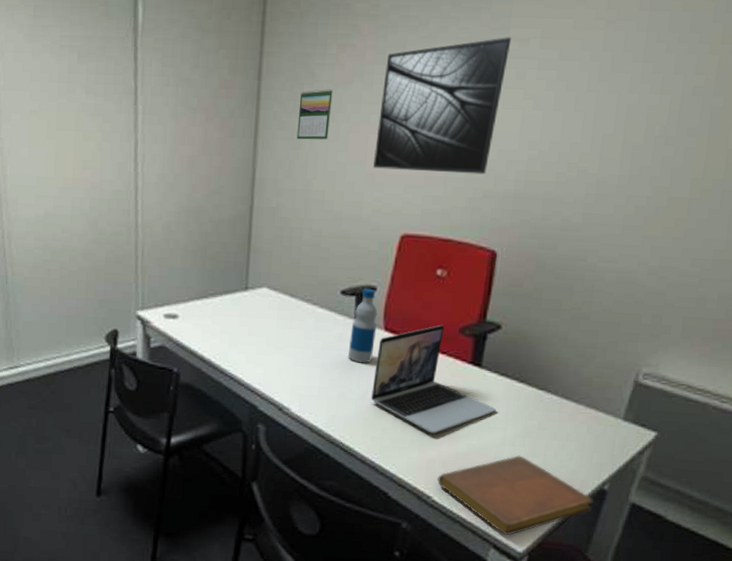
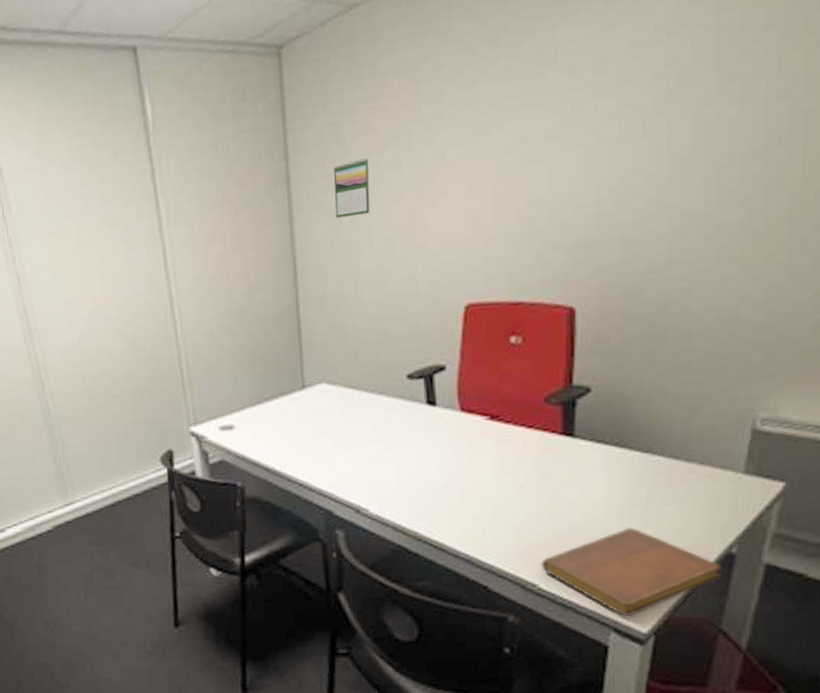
bottle: present [347,288,378,364] -> none [423,368,453,450]
laptop: present [371,324,496,434] -> none [455,396,597,516]
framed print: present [373,37,512,175] -> none [423,68,561,237]

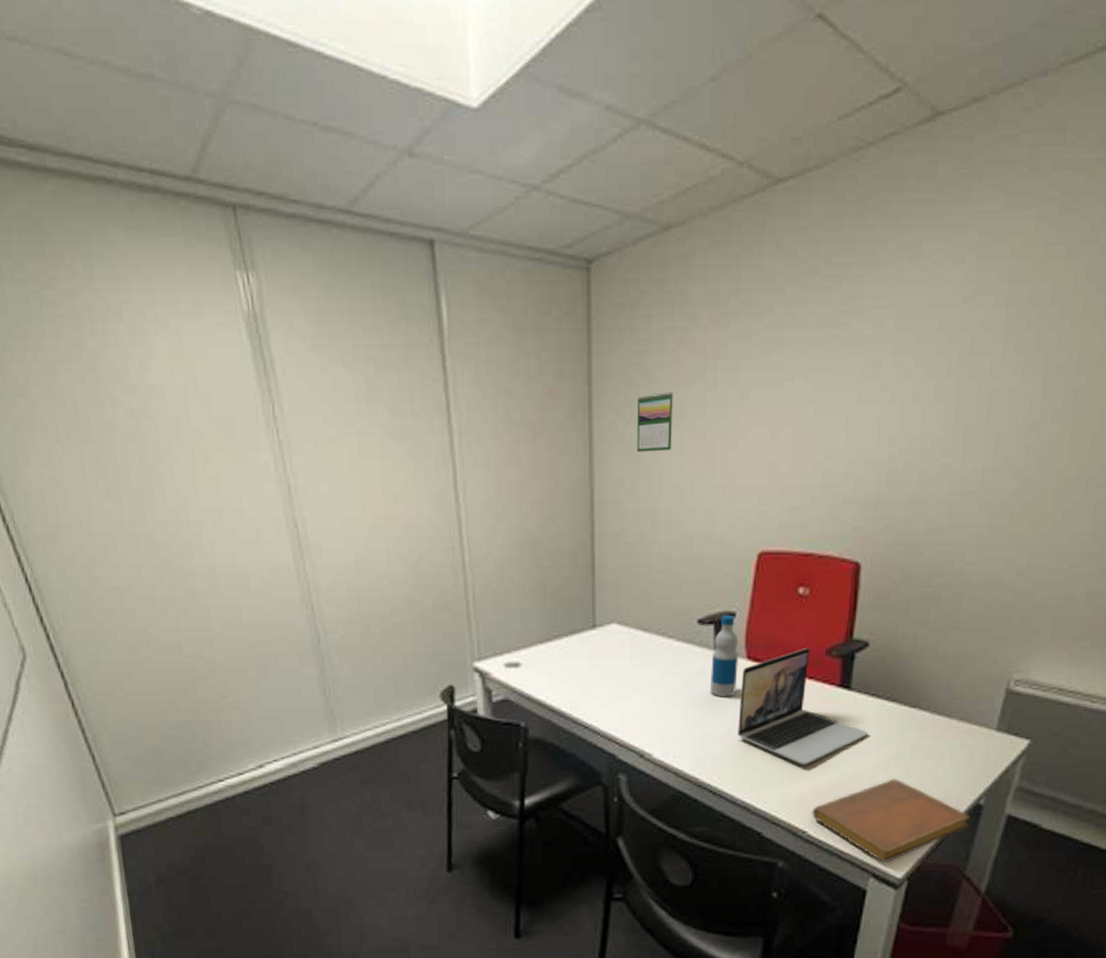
bottle: none [423,368,453,450] -> present [709,614,739,697]
laptop: none [455,396,597,516] -> present [738,647,868,765]

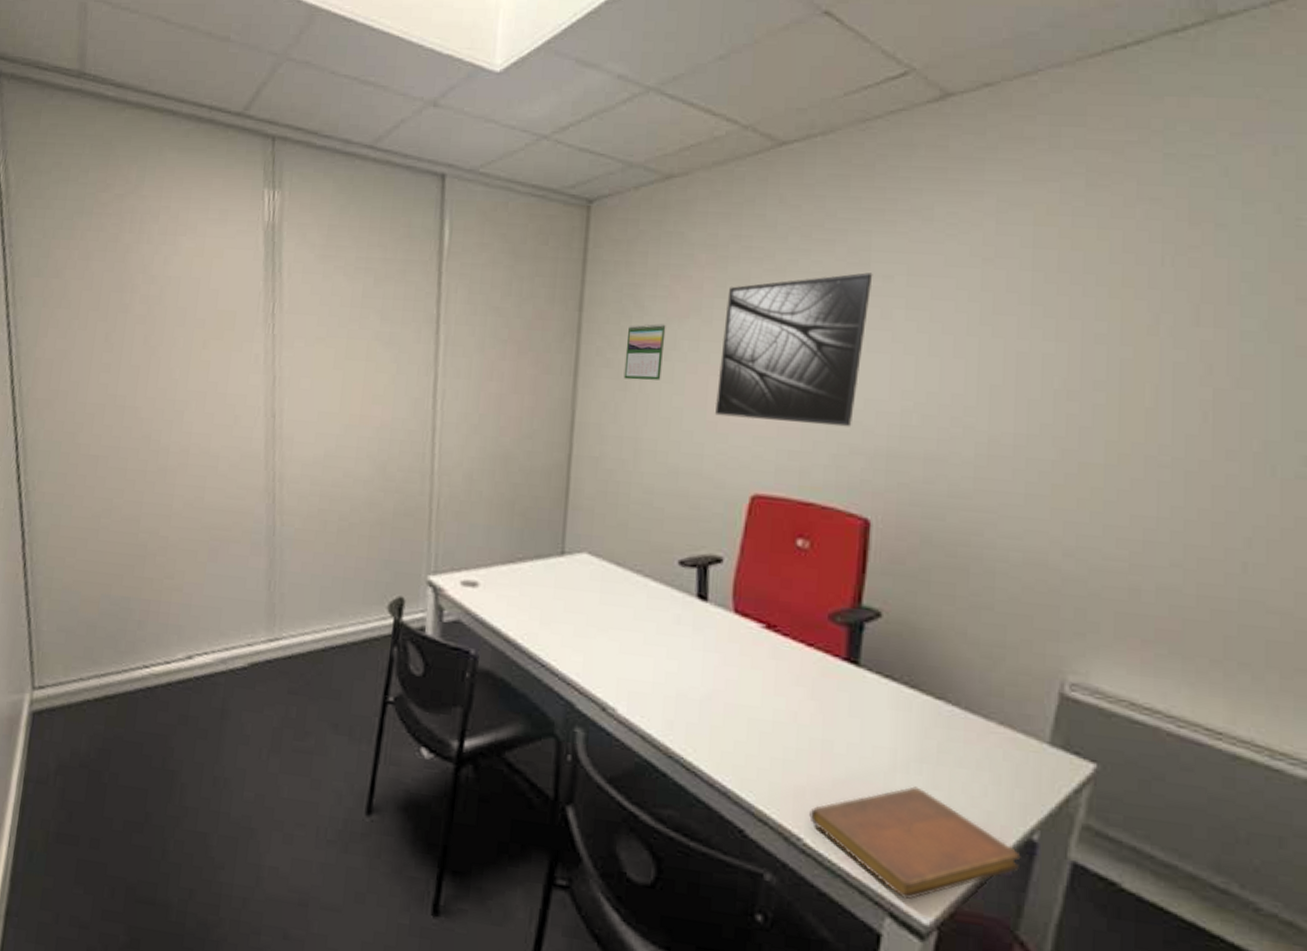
bottle: present [709,614,739,697] -> none [688,558,725,654]
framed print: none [723,320,865,480] -> present [715,272,873,427]
laptop: present [738,647,868,765] -> none [719,608,881,752]

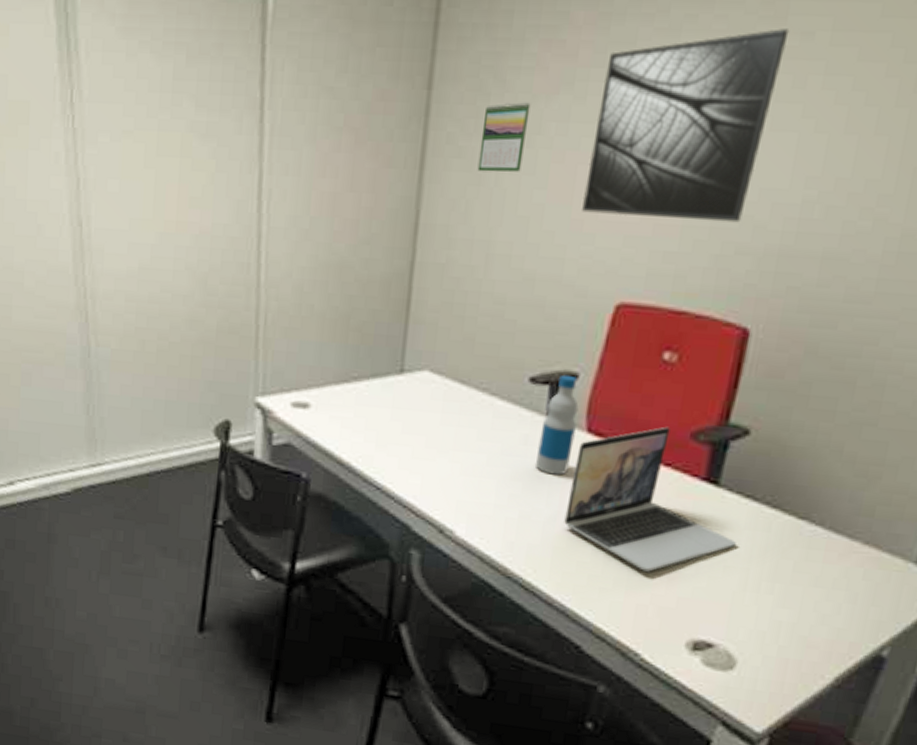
bottle: none [688,558,725,654] -> present [534,374,579,476]
laptop: none [719,608,881,752] -> present [564,426,736,572]
notebook: present [809,786,1021,900] -> none [649,605,867,710]

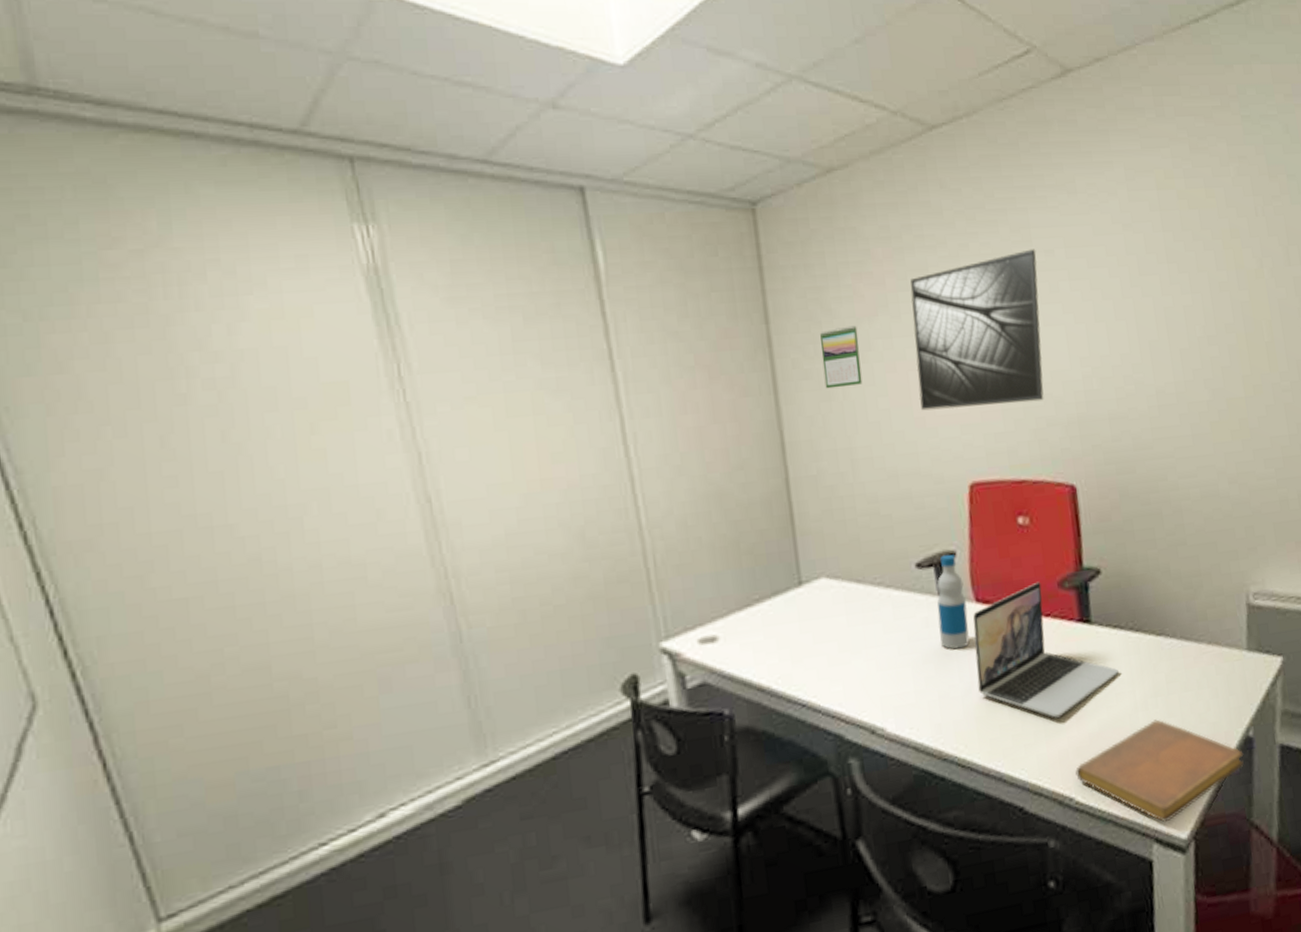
notebook: none [649,605,867,710] -> present [1075,719,1244,823]

